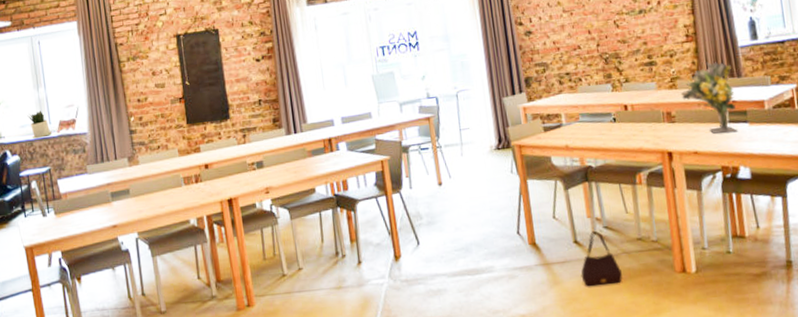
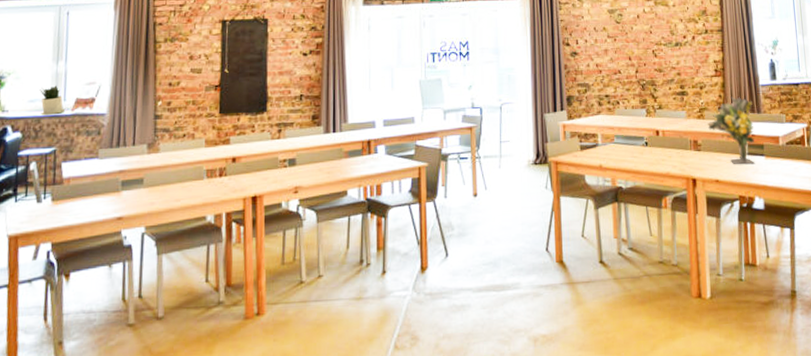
handbag: present [581,231,623,286] -> none [603,252,642,308]

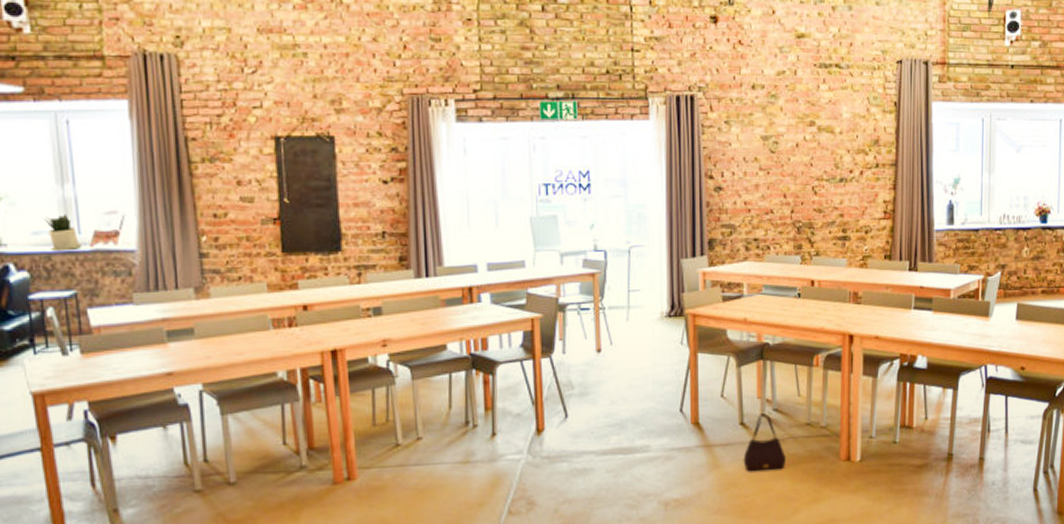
handbag: none [603,252,642,308] -> present [743,413,786,471]
bouquet: present [707,96,755,165] -> none [870,242,924,320]

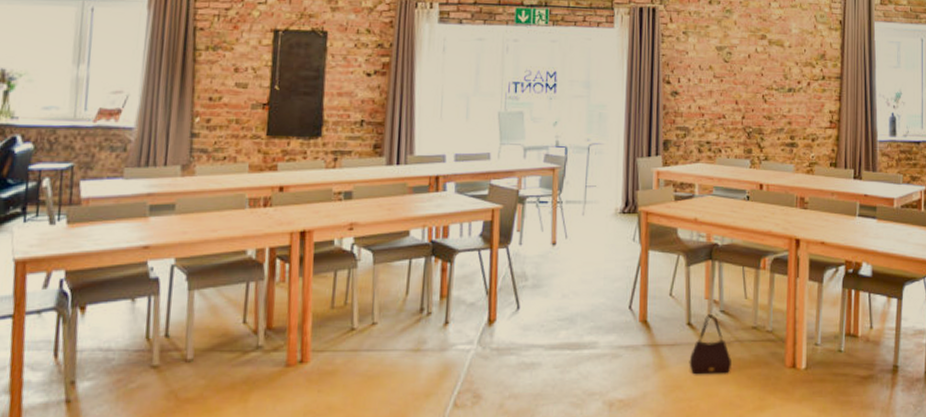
planter: present [44,214,83,251] -> none [56,92,87,126]

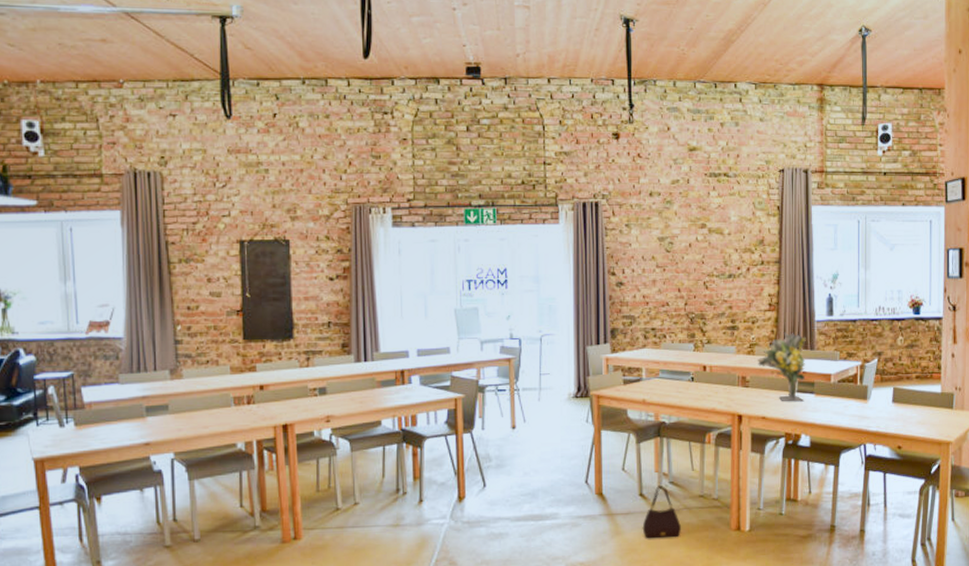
bouquet: none [816,151,868,227] -> present [757,332,806,402]

